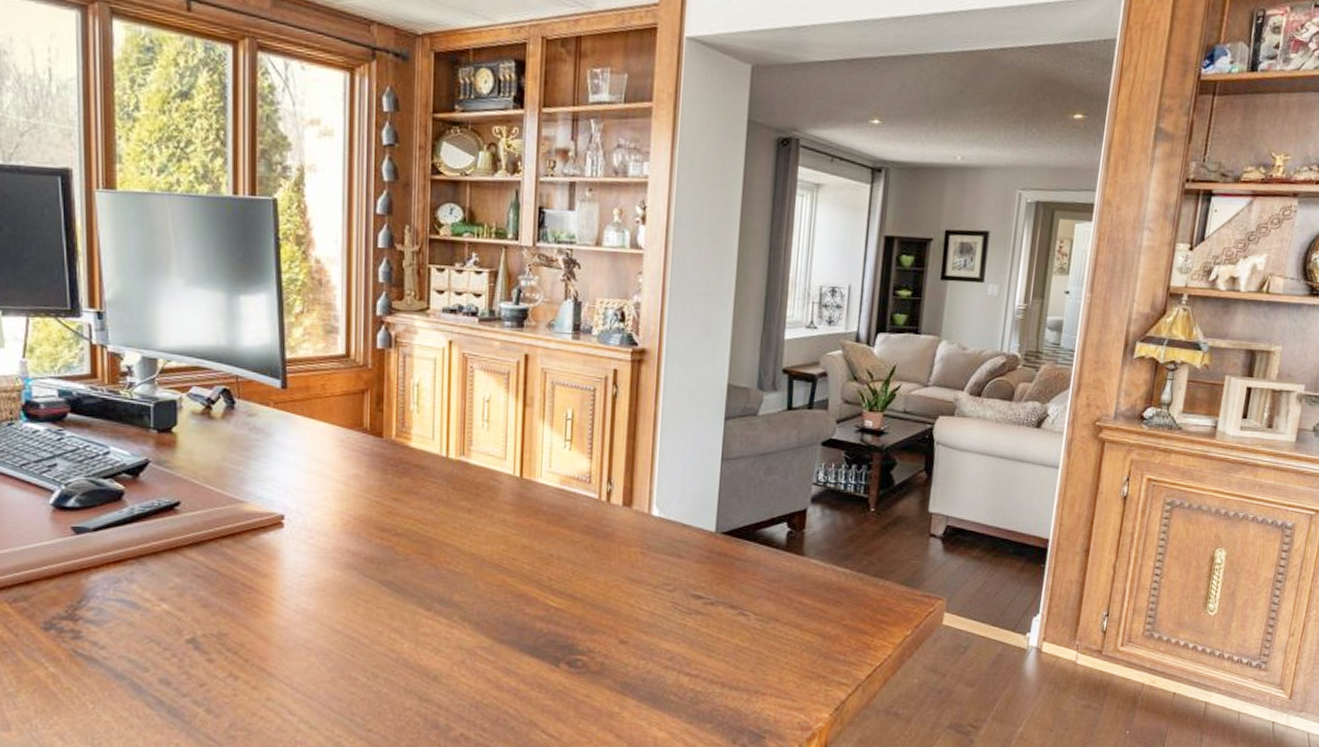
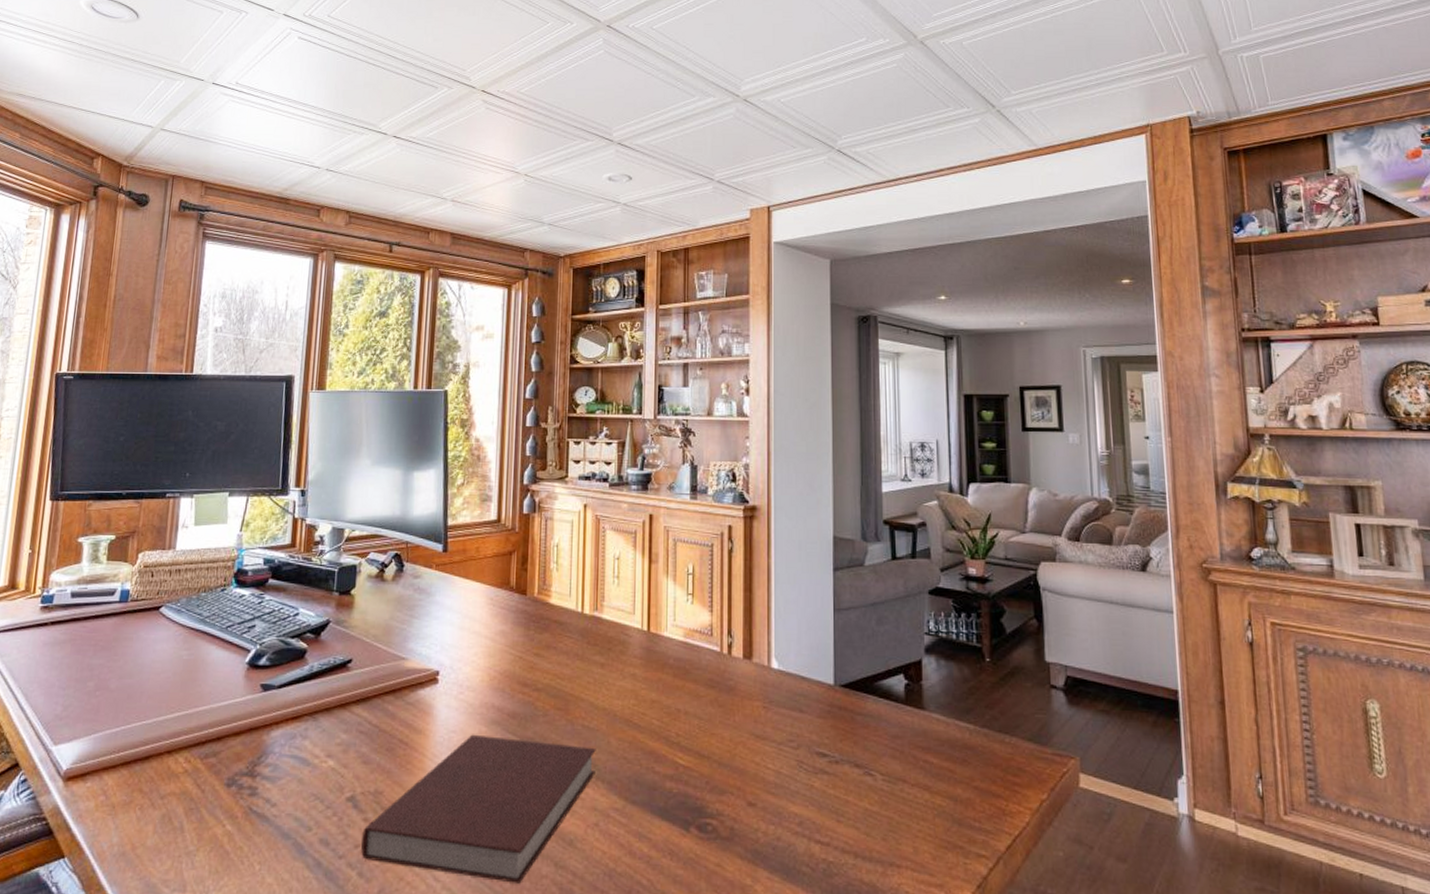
notebook: none [207,578,462,716] -> present [361,734,596,884]

